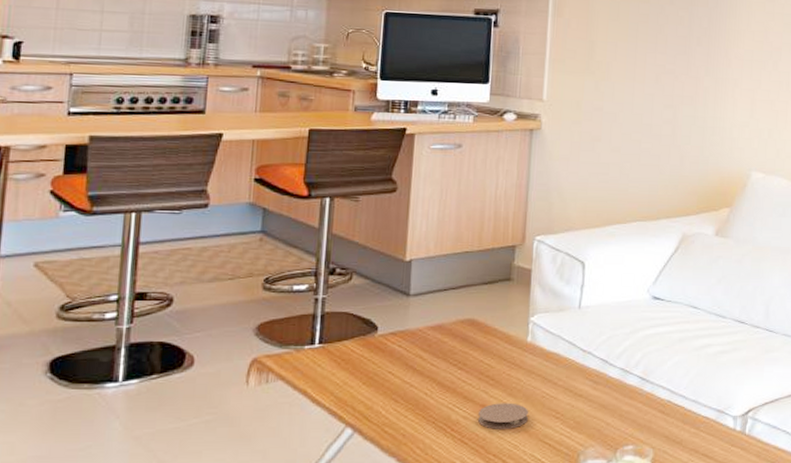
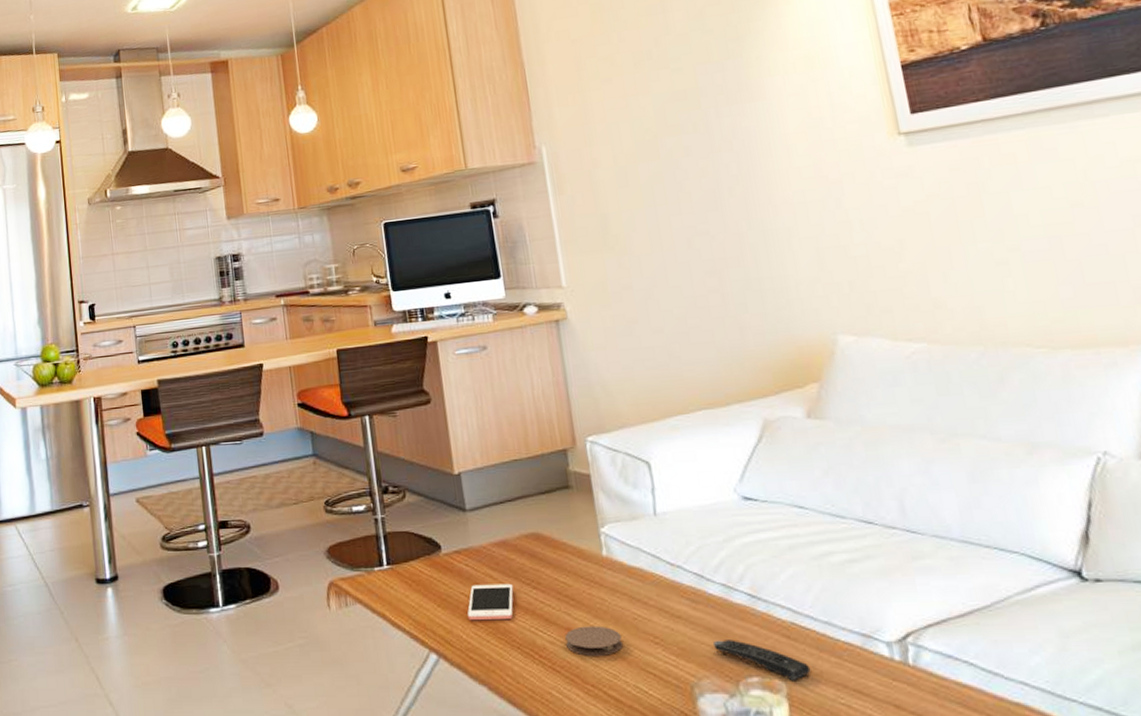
cell phone: none [391,364,440,398] -> present [467,583,514,621]
remote control: none [603,415,674,448] -> present [712,640,811,681]

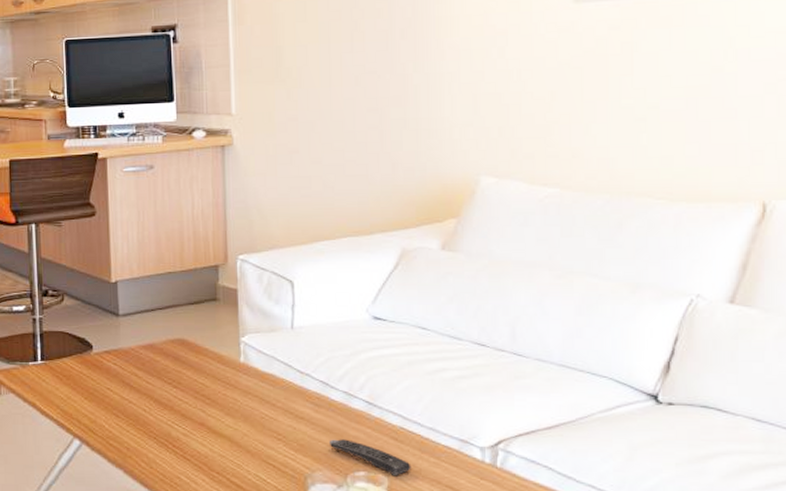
cell phone: present [467,583,514,621] -> none [112,381,156,414]
coaster: present [565,625,623,656] -> none [198,422,248,448]

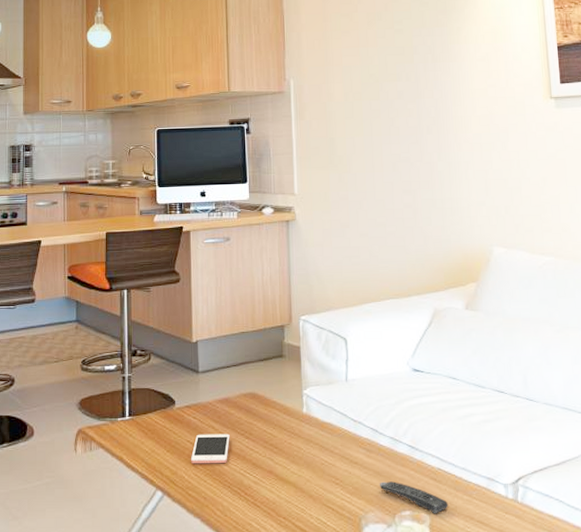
cell phone: none [112,381,156,414] -> present [191,434,230,464]

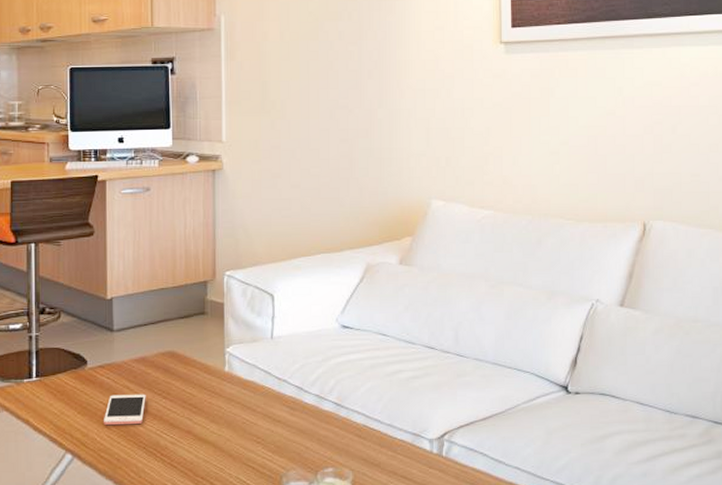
remote control: present [379,481,449,514] -> none [302,439,372,471]

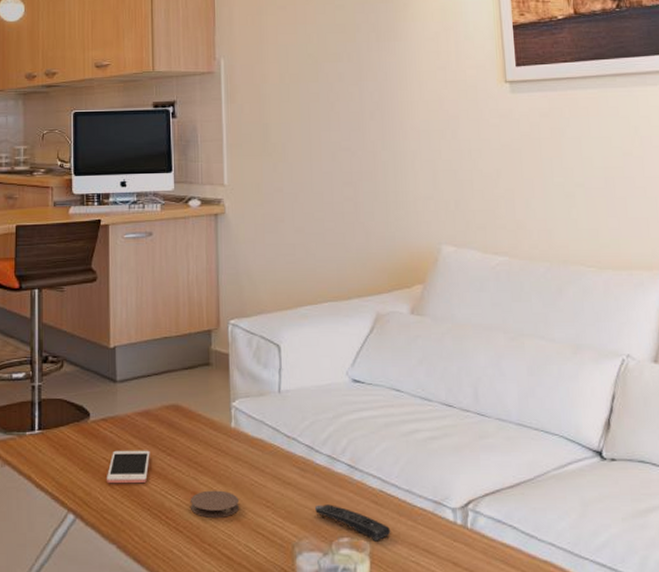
coaster: none [185,429,231,454] -> present [191,490,239,518]
remote control: none [302,439,372,471] -> present [314,504,391,542]

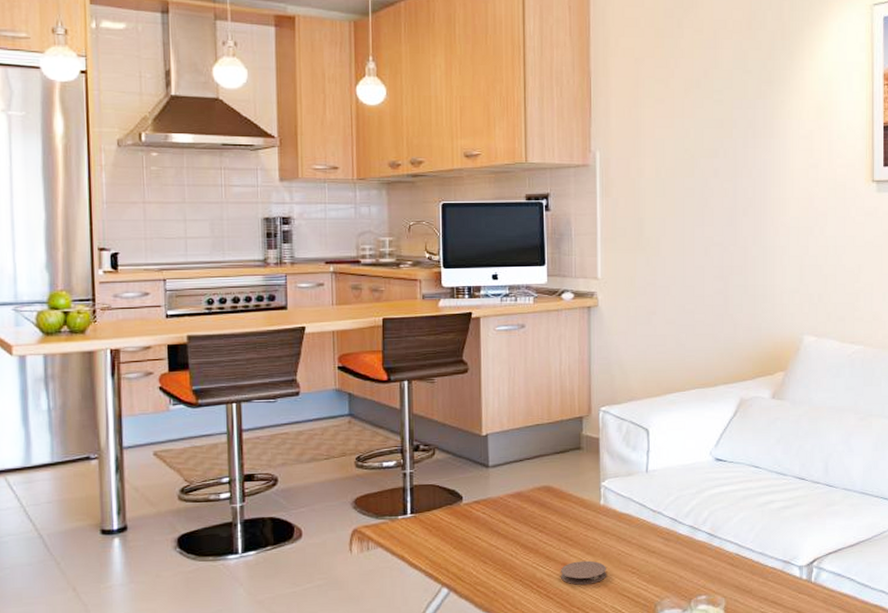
cell phone: present [107,450,150,484] -> none [480,528,522,560]
remote control: present [314,504,391,542] -> none [676,568,744,597]

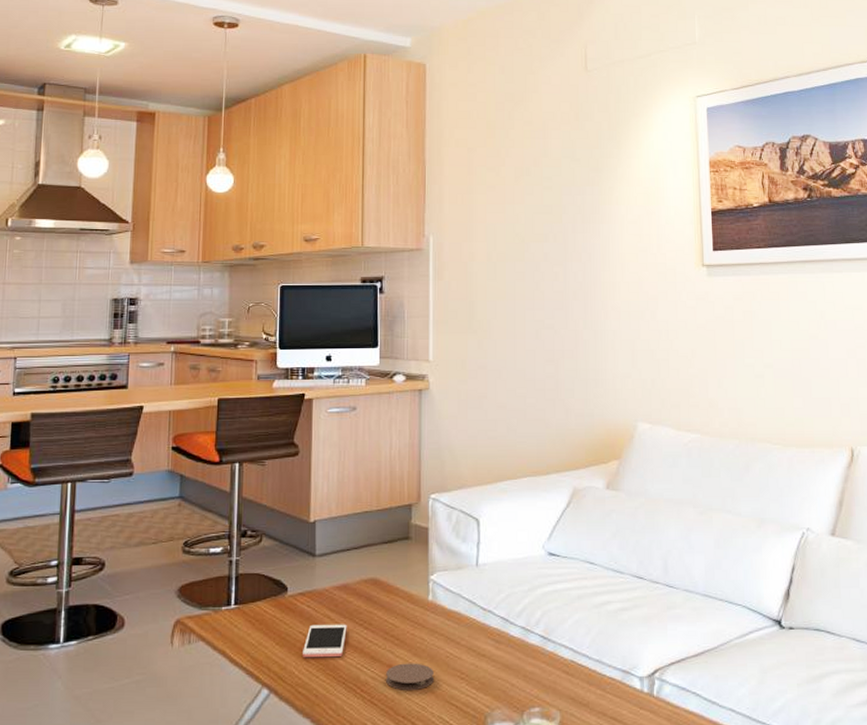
cell phone: none [480,528,522,560] -> present [303,624,347,658]

